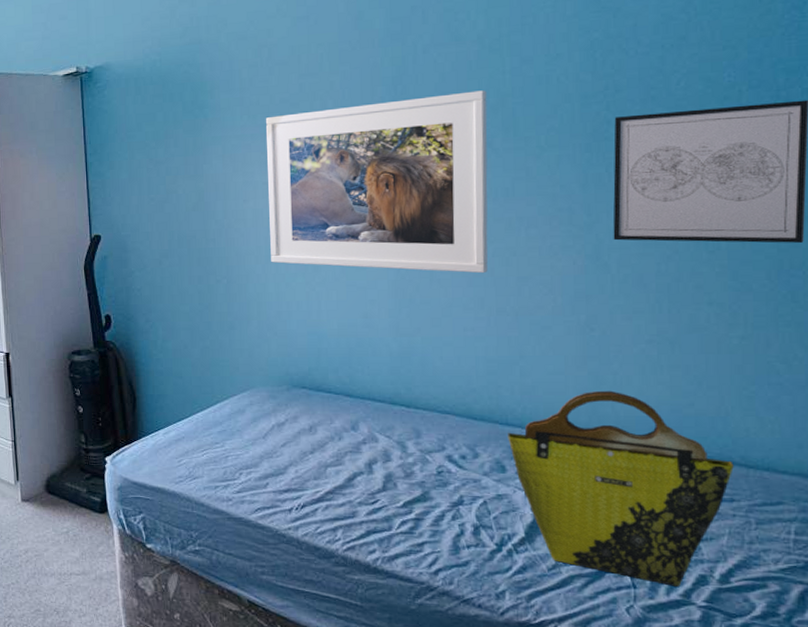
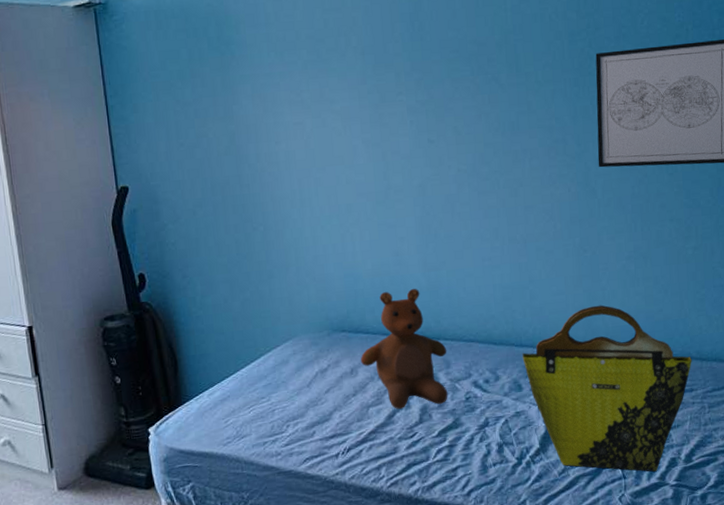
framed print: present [266,90,488,274] -> none [293,27,500,207]
teddy bear: none [320,352,418,474] -> present [360,288,448,409]

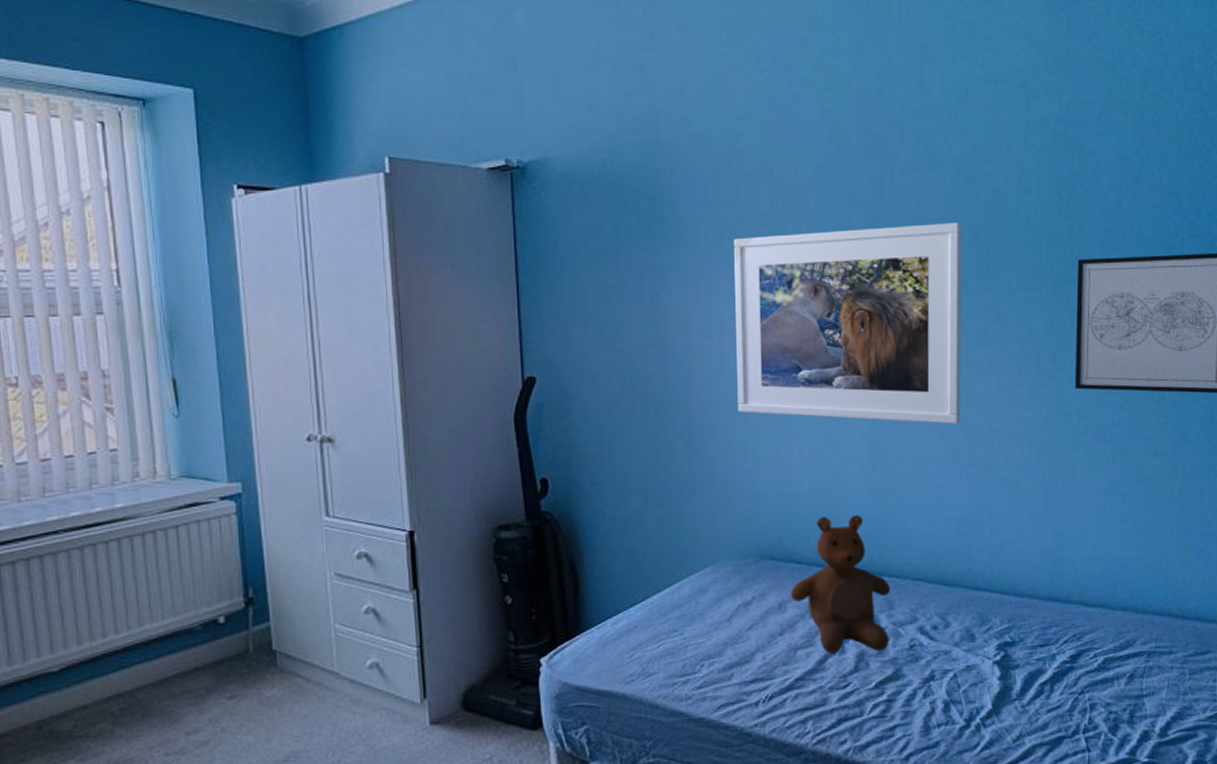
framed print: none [293,27,500,207] -> present [734,222,962,425]
tote bag: present [522,305,692,472] -> none [977,547,1172,745]

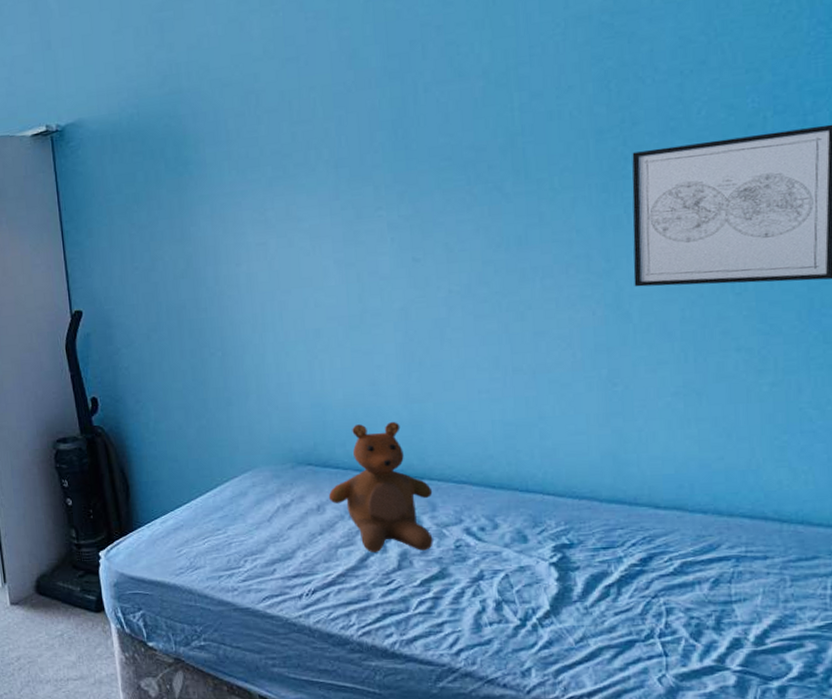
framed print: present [734,222,962,425] -> none [257,130,502,331]

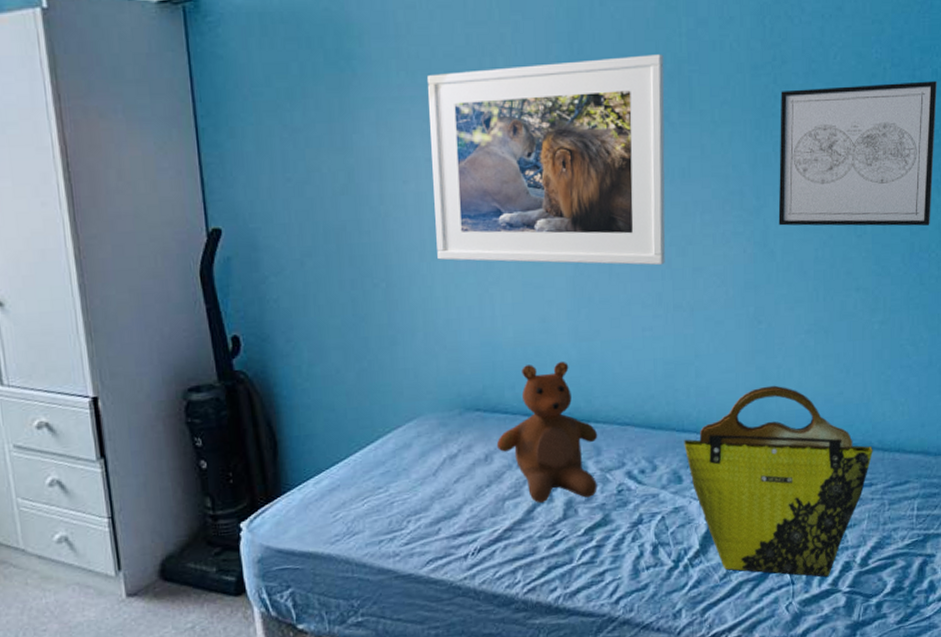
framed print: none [257,130,502,331] -> present [428,54,666,266]
tote bag: none [528,448,767,652] -> present [684,385,873,577]

